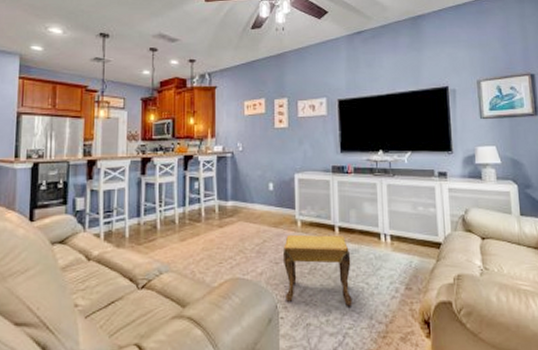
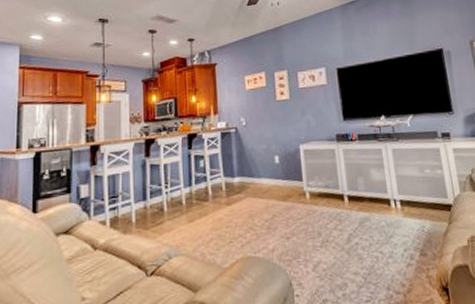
footstool: present [282,234,353,307] -> none [293,204,368,279]

